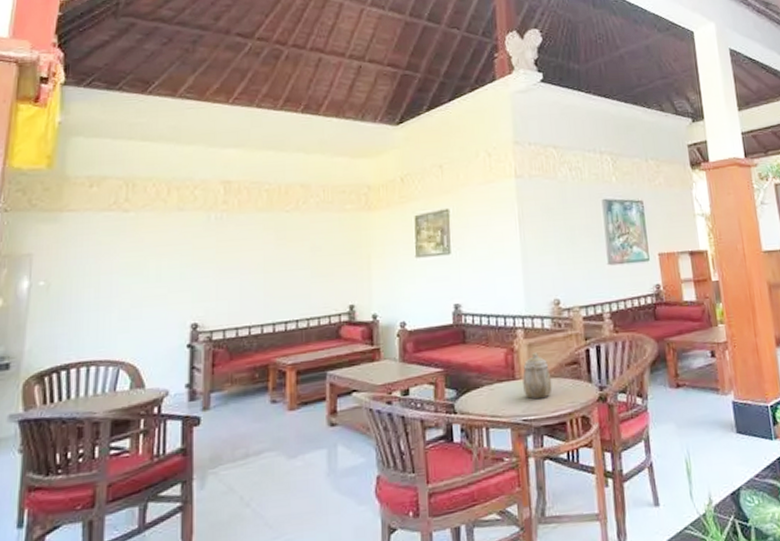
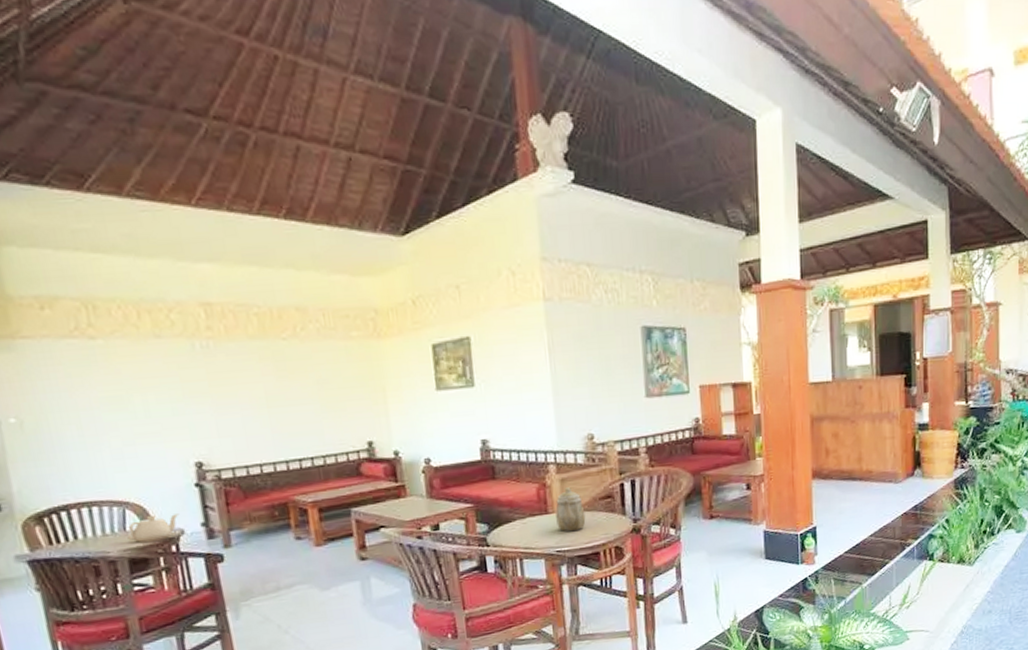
teapot: none [115,374,168,404] -> present [127,513,179,543]

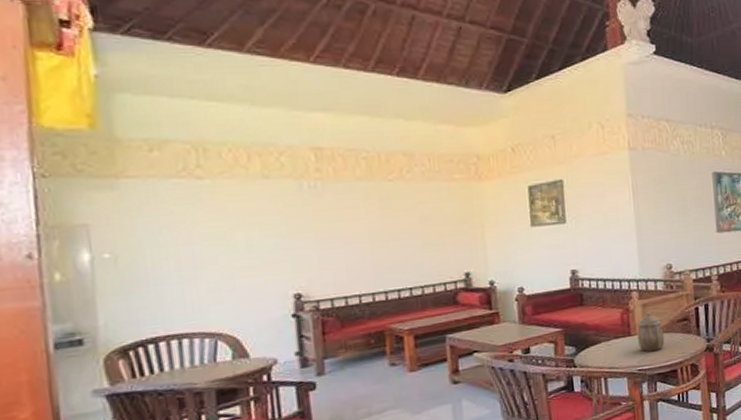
teapot: present [127,513,179,543] -> none [217,344,274,374]

